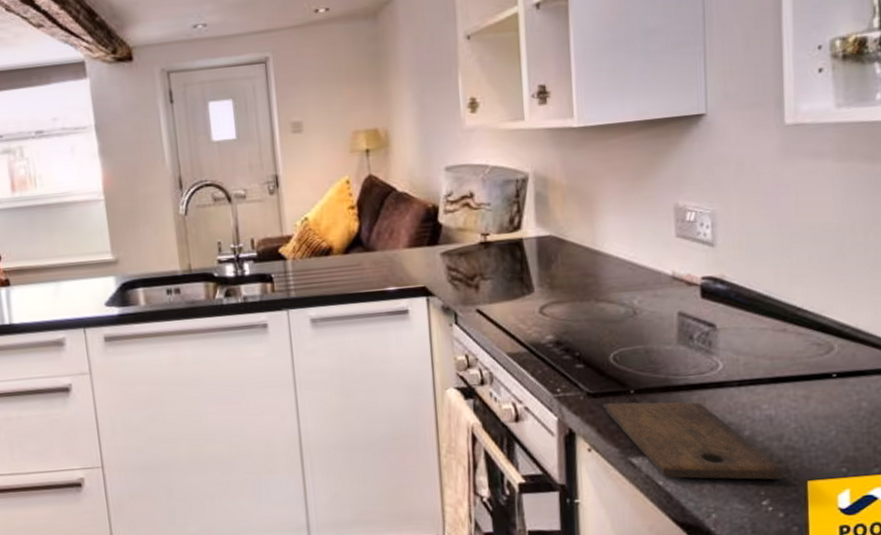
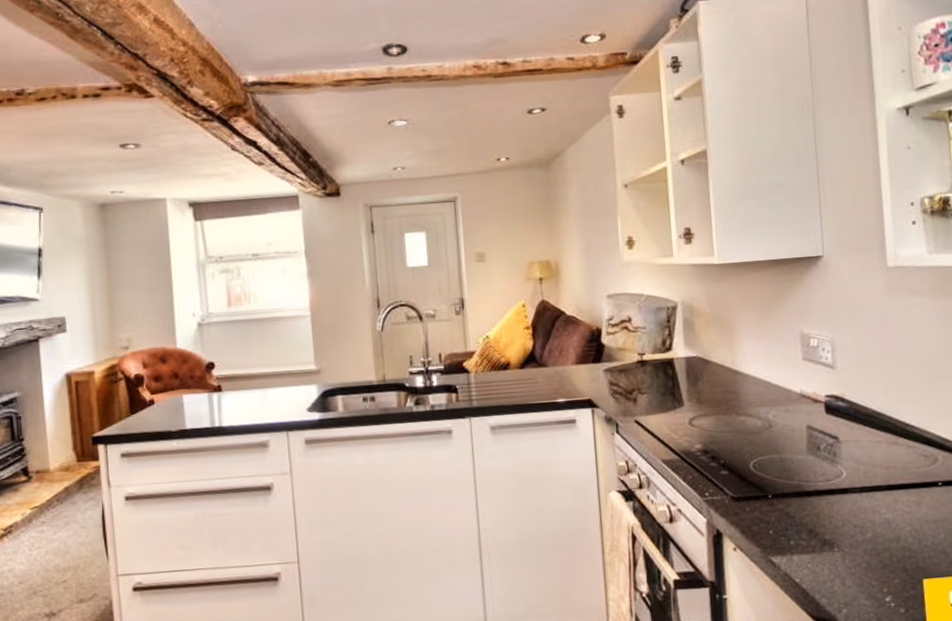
cutting board: present [605,402,783,480] -> none [748,506,902,578]

